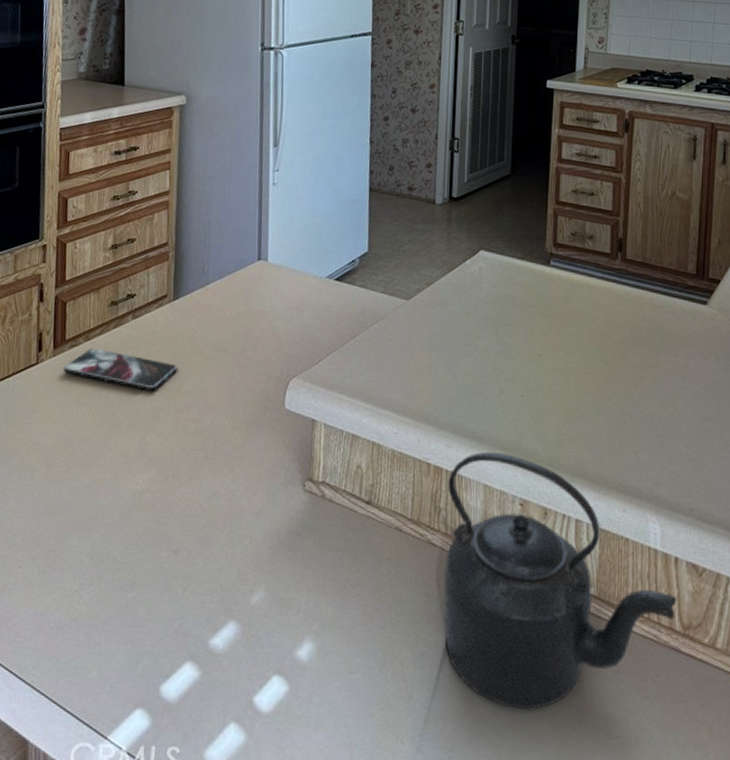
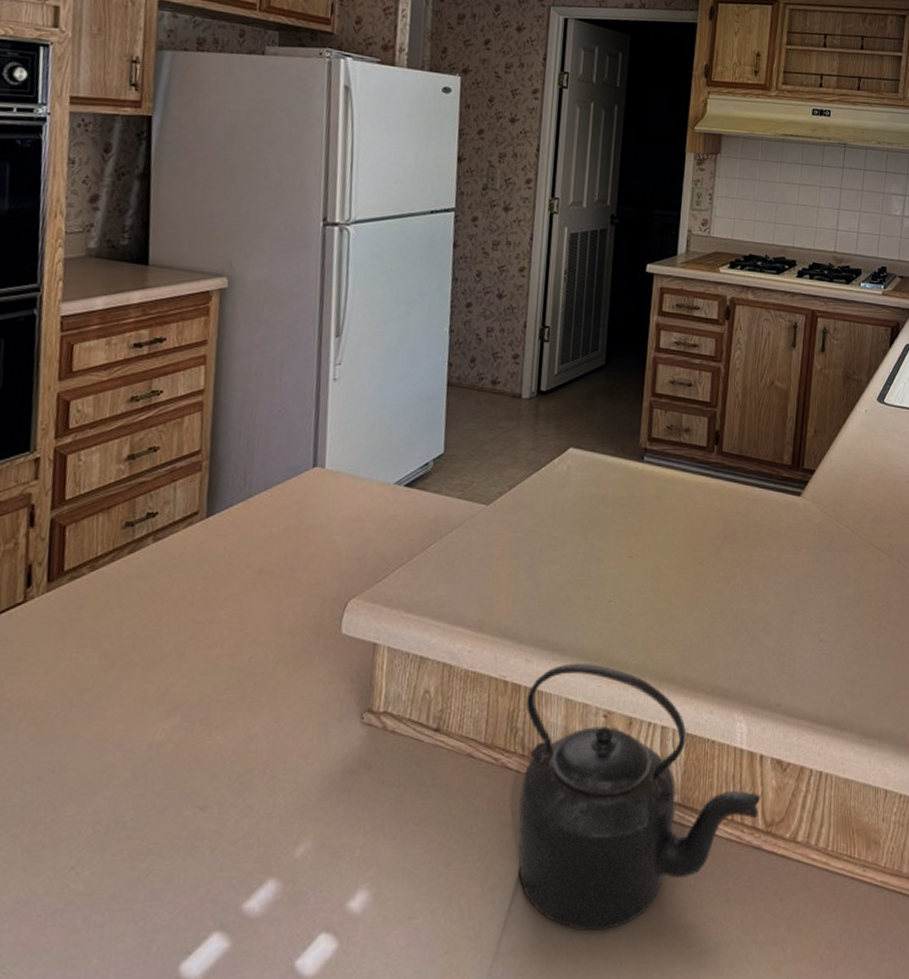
smartphone: present [63,348,179,391] -> none [59,579,211,625]

